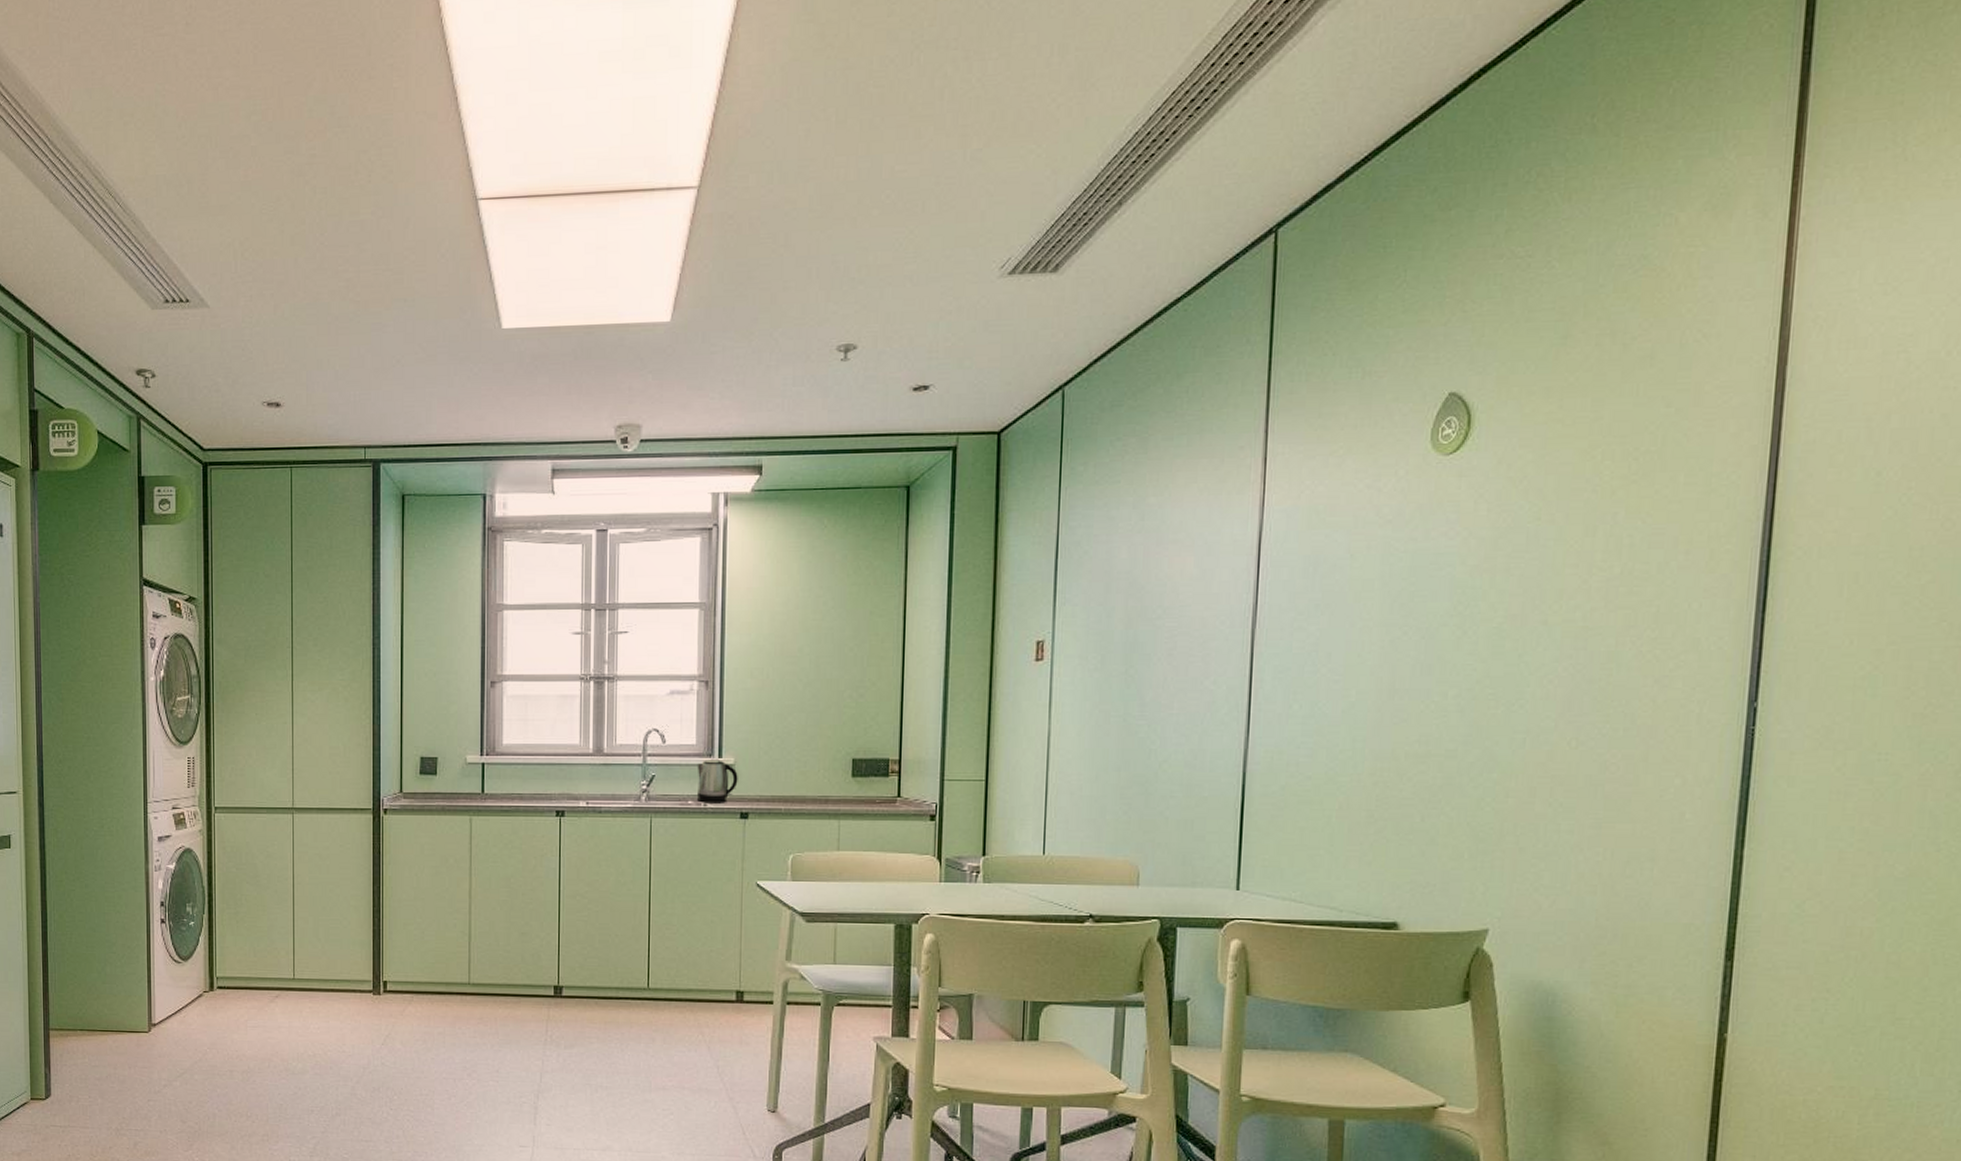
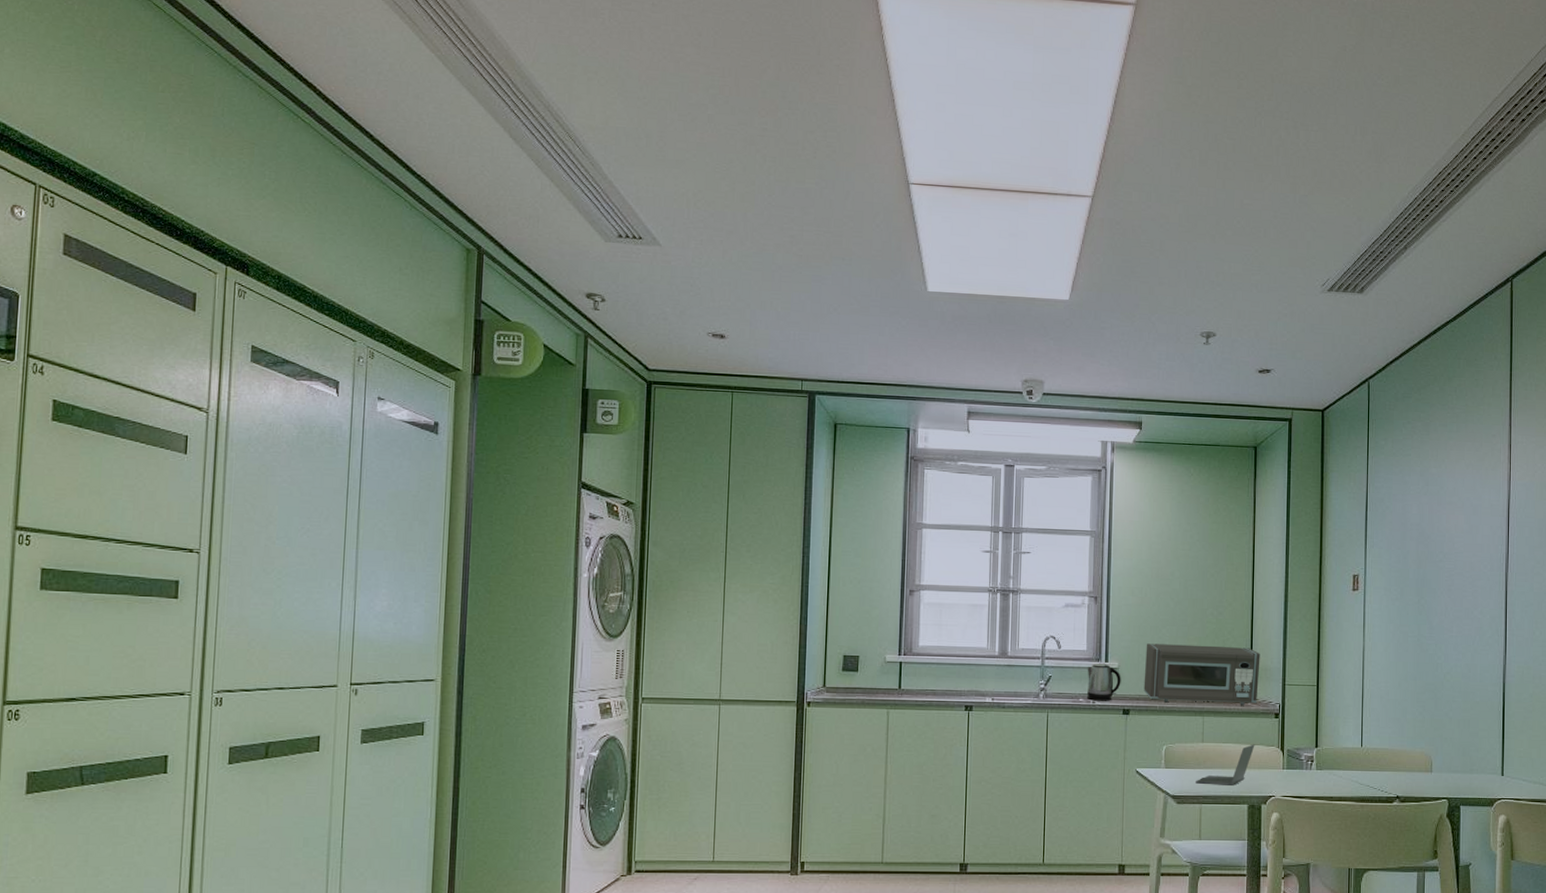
microwave: none [765,734,912,806] -> present [1143,643,1260,706]
laptop computer: none [829,852,904,901] -> present [1196,744,1255,785]

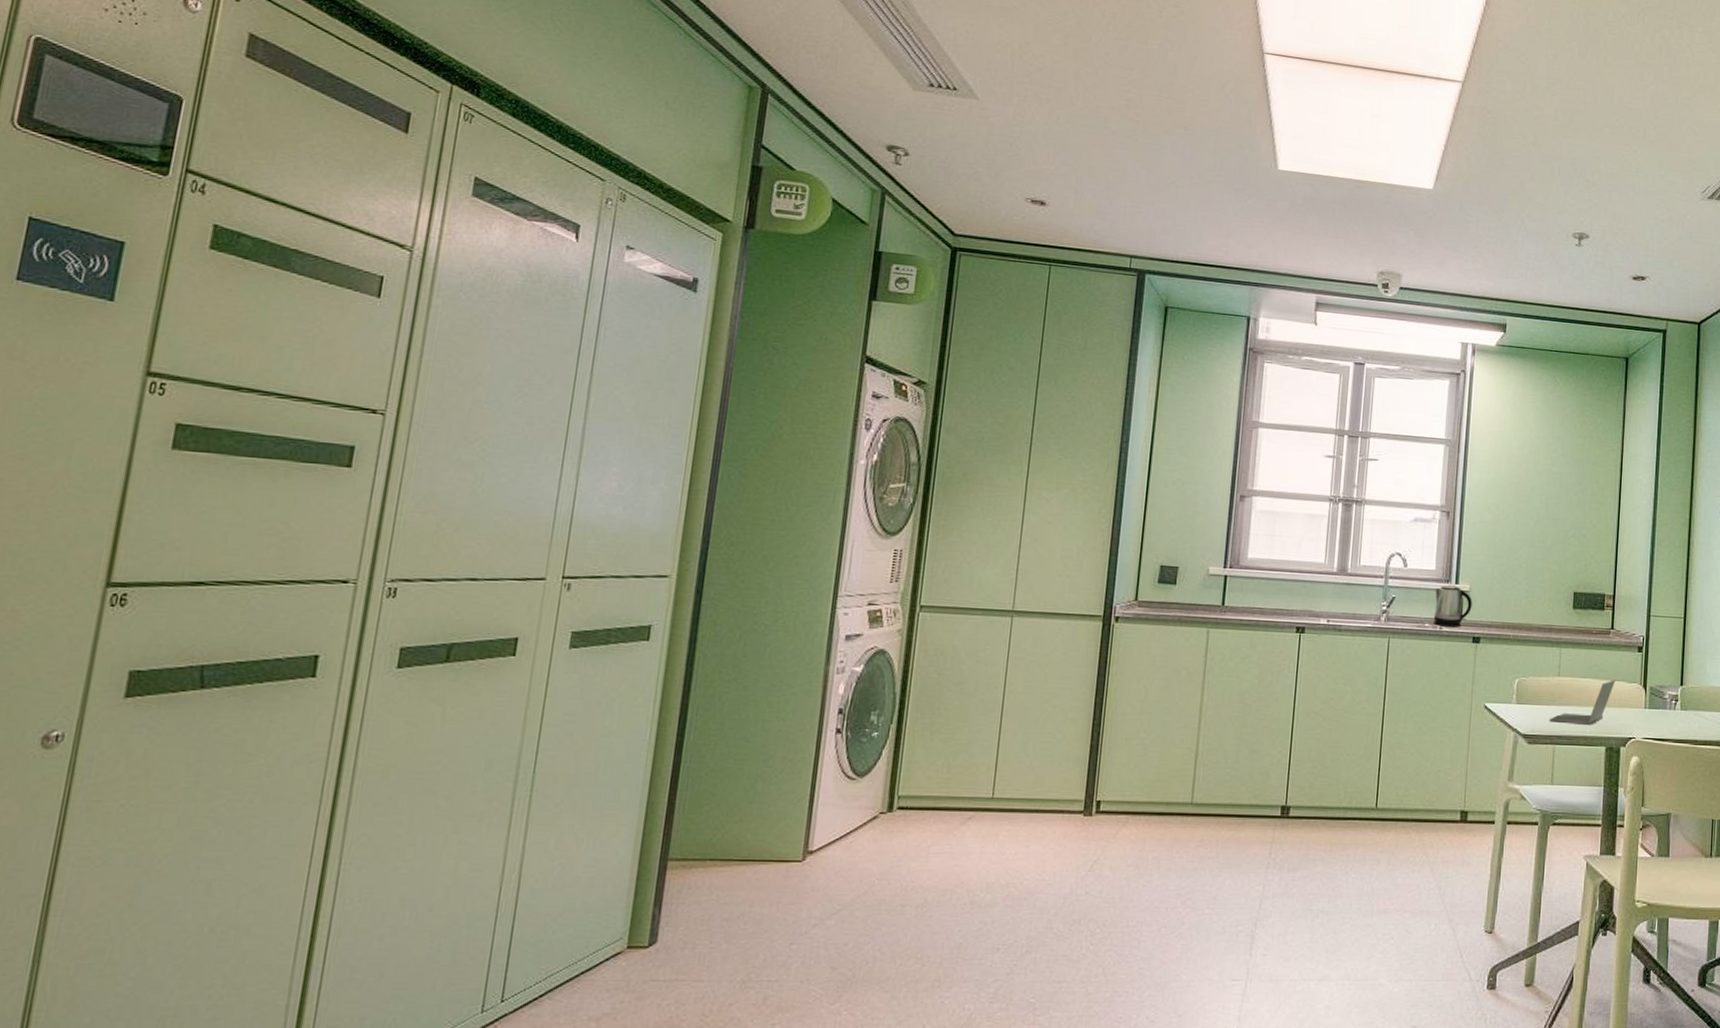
microwave: present [1143,643,1260,706] -> none [1496,565,1625,637]

